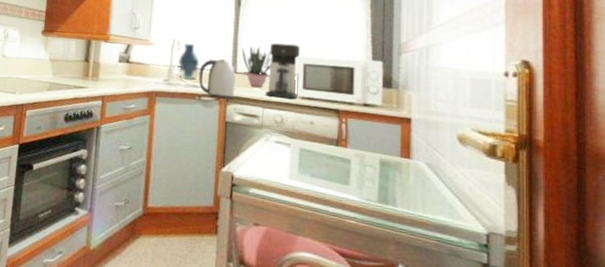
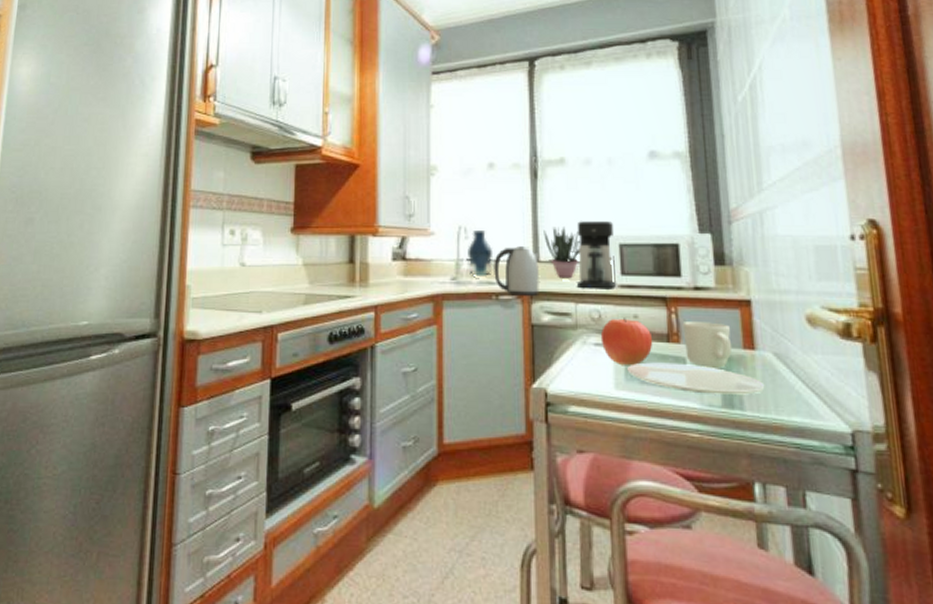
fruit: none [281,123,325,162] -> present [600,318,653,366]
plate: none [301,160,416,194] -> present [627,362,765,395]
mug: none [350,131,392,171] -> present [682,322,733,368]

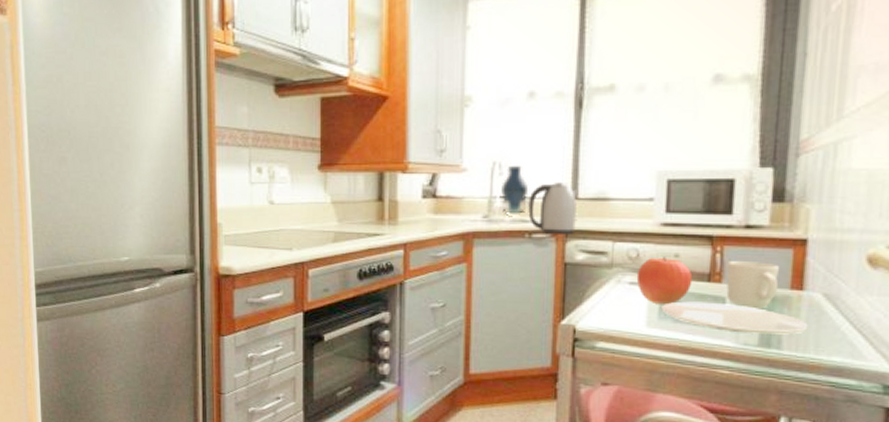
potted plant: present [543,227,580,279] -> none [584,161,624,217]
coffee maker: present [577,221,616,291] -> none [617,155,663,229]

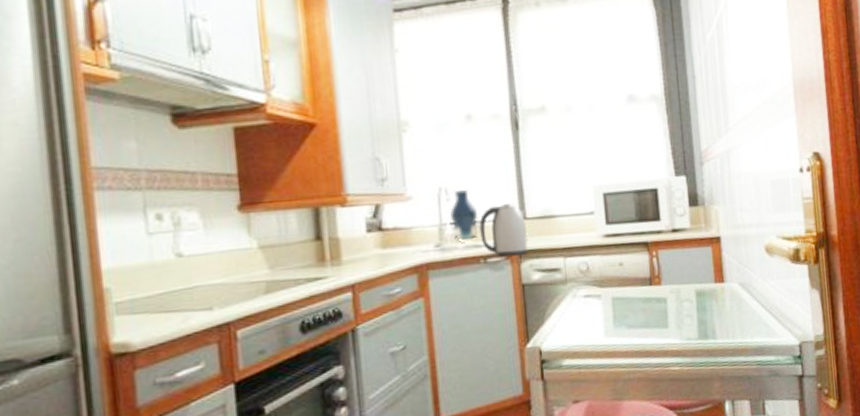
fruit: present [636,257,693,305] -> none [589,267,638,313]
plate: present [662,301,808,335] -> none [615,303,733,330]
mug: present [726,261,780,308] -> none [663,261,706,305]

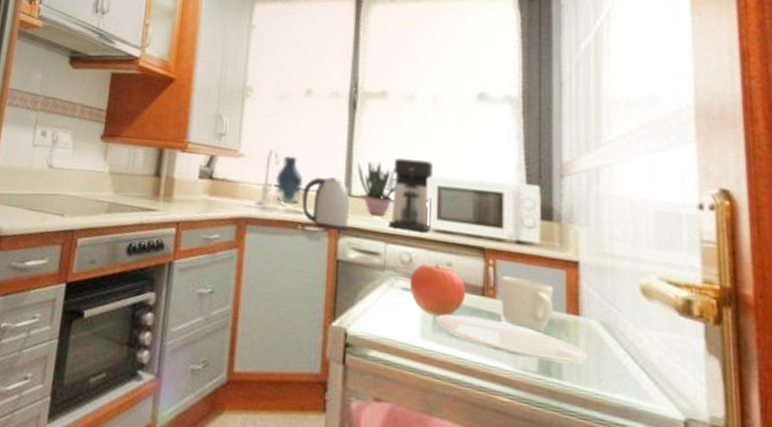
potted plant: none [528,180,566,234] -> present [357,161,396,217]
coffee maker: none [562,171,602,243] -> present [389,158,433,234]
fruit: none [589,267,638,313] -> present [409,264,466,317]
plate: none [615,303,733,330] -> present [436,314,588,364]
mug: none [663,261,706,305] -> present [500,276,554,331]

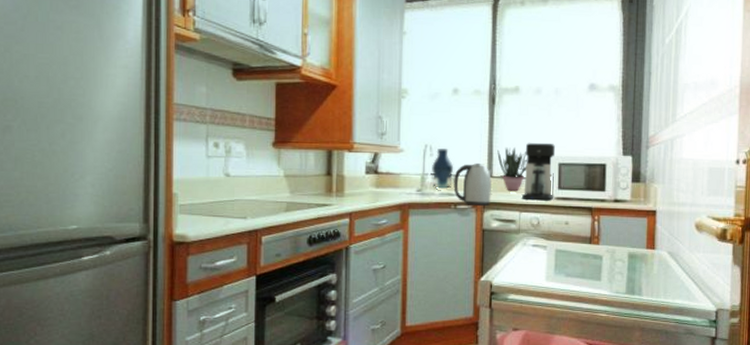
fruit: present [409,264,466,317] -> none [537,224,579,263]
plate: present [436,314,588,364] -> none [557,259,659,284]
mug: present [500,276,554,331] -> none [602,227,639,264]

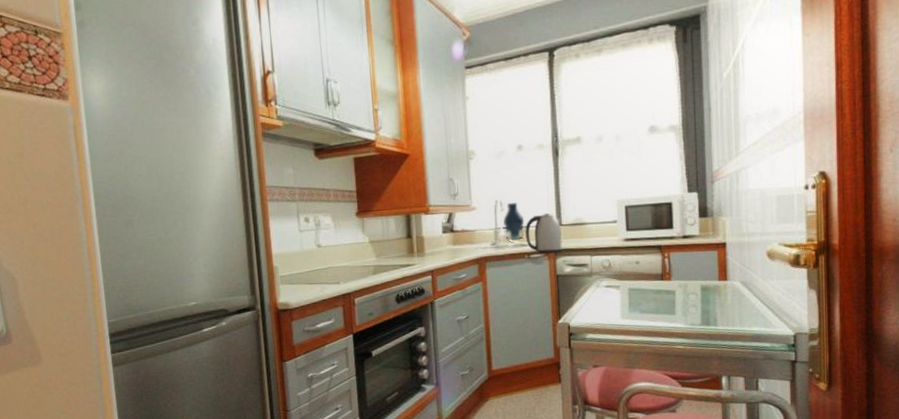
potted plant: present [497,147,527,192] -> none [564,195,594,238]
coffee maker: present [522,143,555,202] -> none [591,188,622,245]

